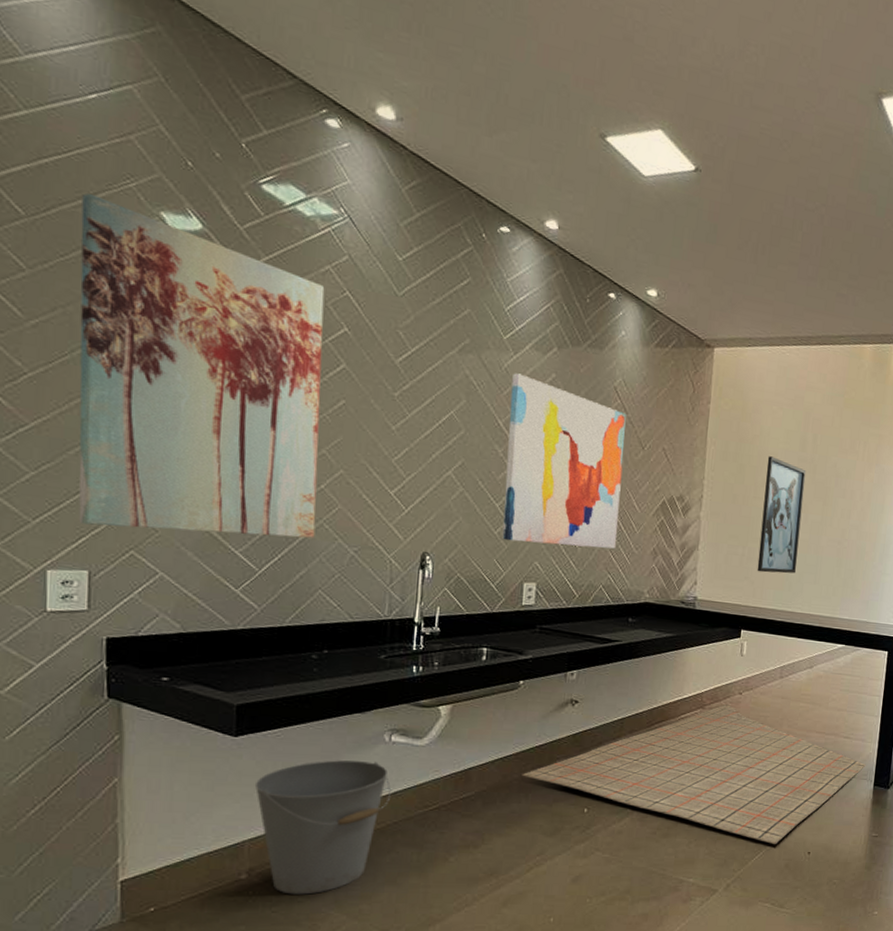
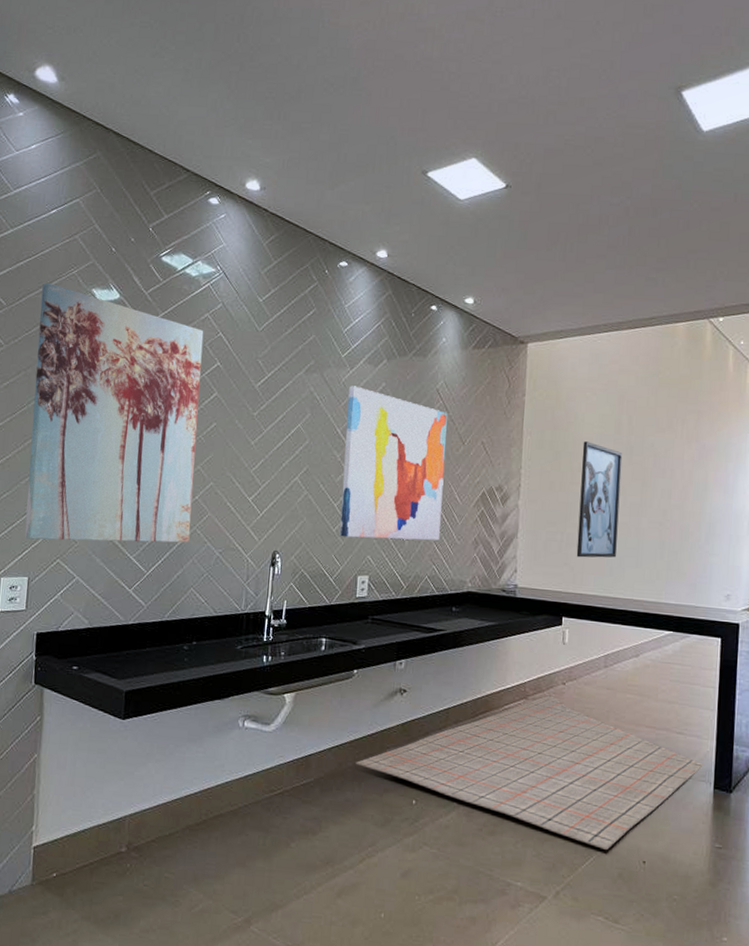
bucket: present [254,760,391,895] -> none [135,743,243,871]

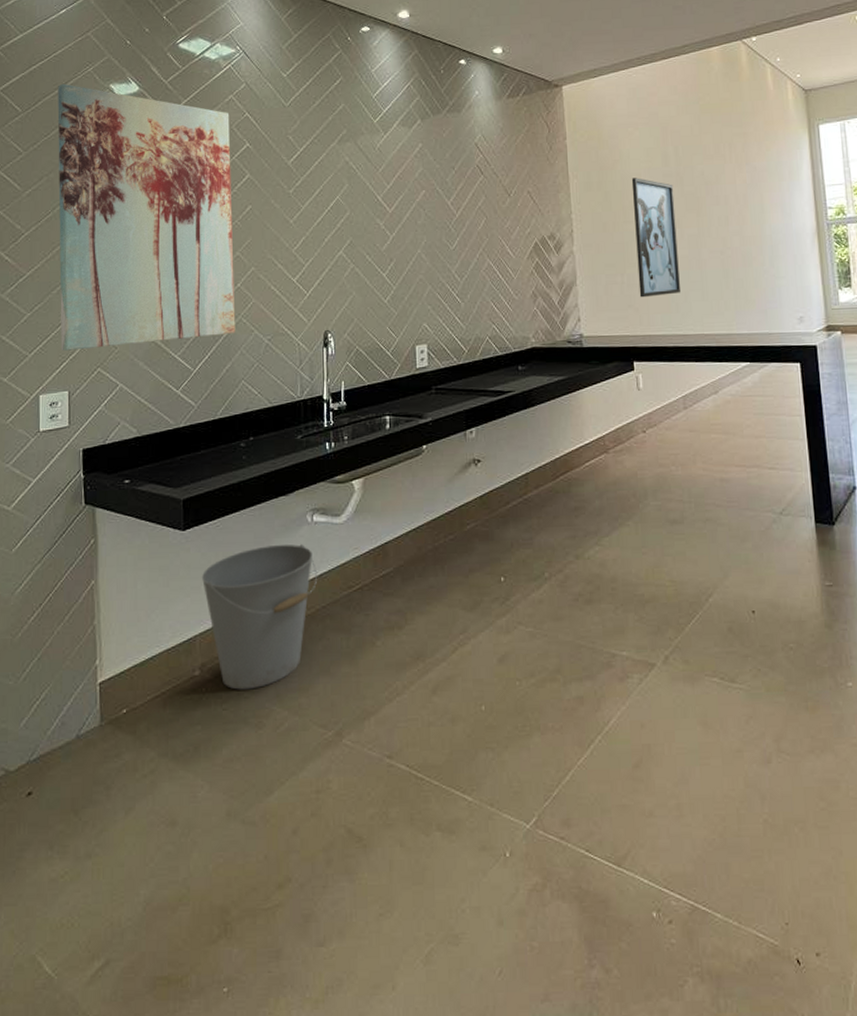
bucket: none [135,743,243,871] -> present [201,544,317,690]
wall art: present [339,386,448,541] -> none [385,150,497,307]
rug: present [355,695,703,851] -> none [435,446,801,605]

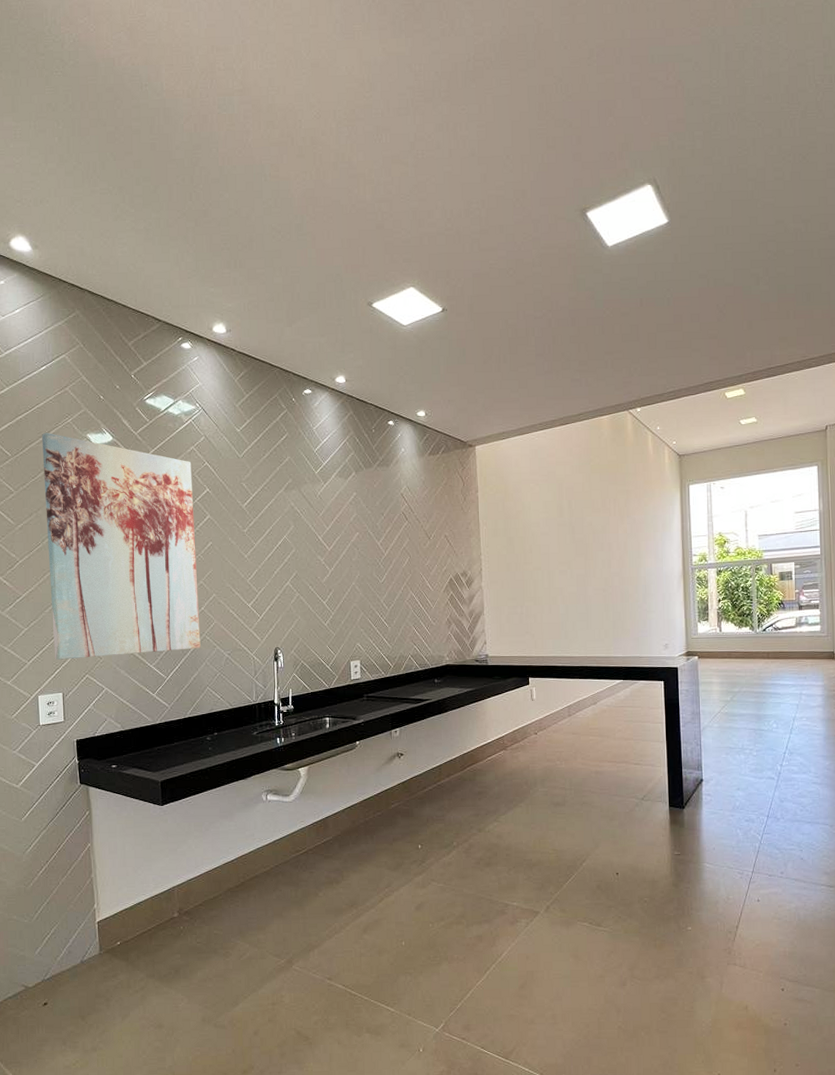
bucket: present [201,544,317,690] -> none [177,817,271,928]
wall art: present [631,178,680,298] -> none [531,526,569,626]

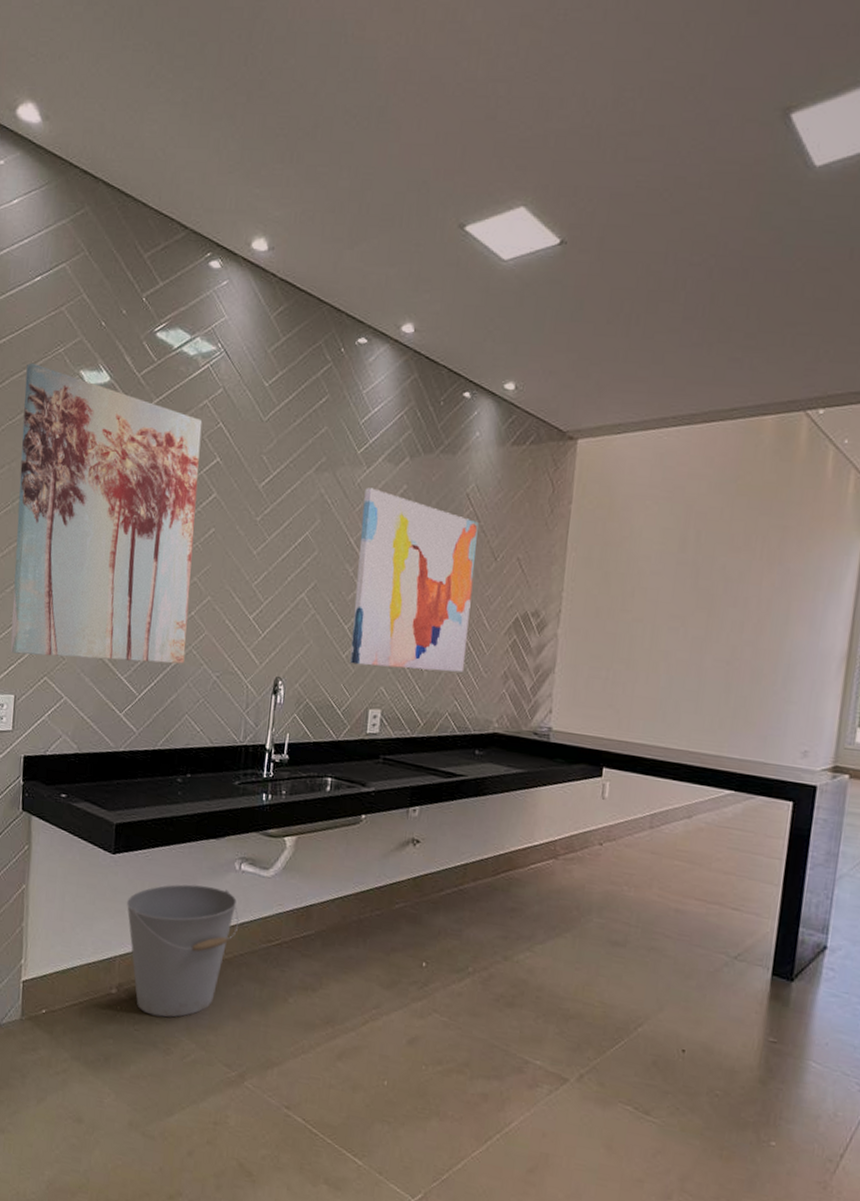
bucket: none [177,817,271,928] -> present [126,884,239,1018]
wall art: none [325,498,418,630] -> present [349,488,479,672]

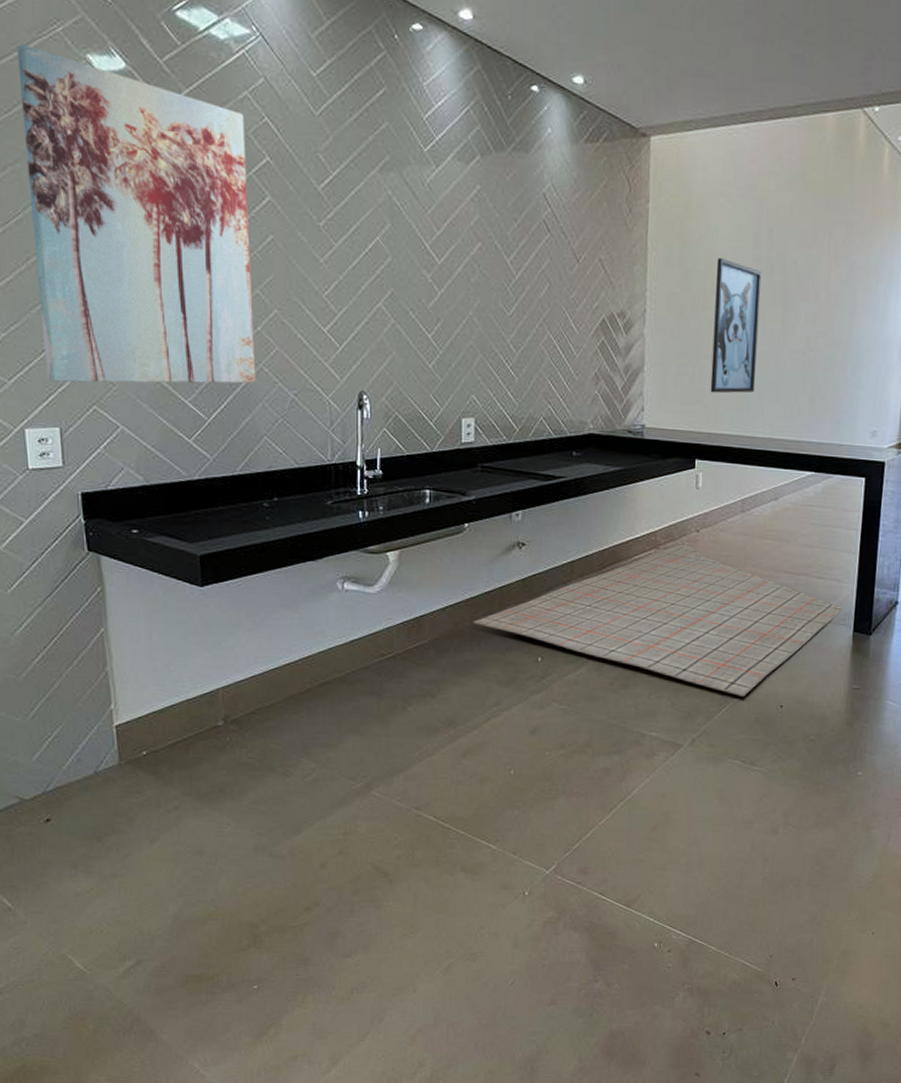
bucket: present [126,884,239,1018] -> none [222,608,347,742]
wall art: present [349,488,479,672] -> none [435,188,558,376]
rug: none [360,856,761,1035] -> present [473,544,843,698]
wall art: none [623,560,687,701] -> present [710,258,762,394]

